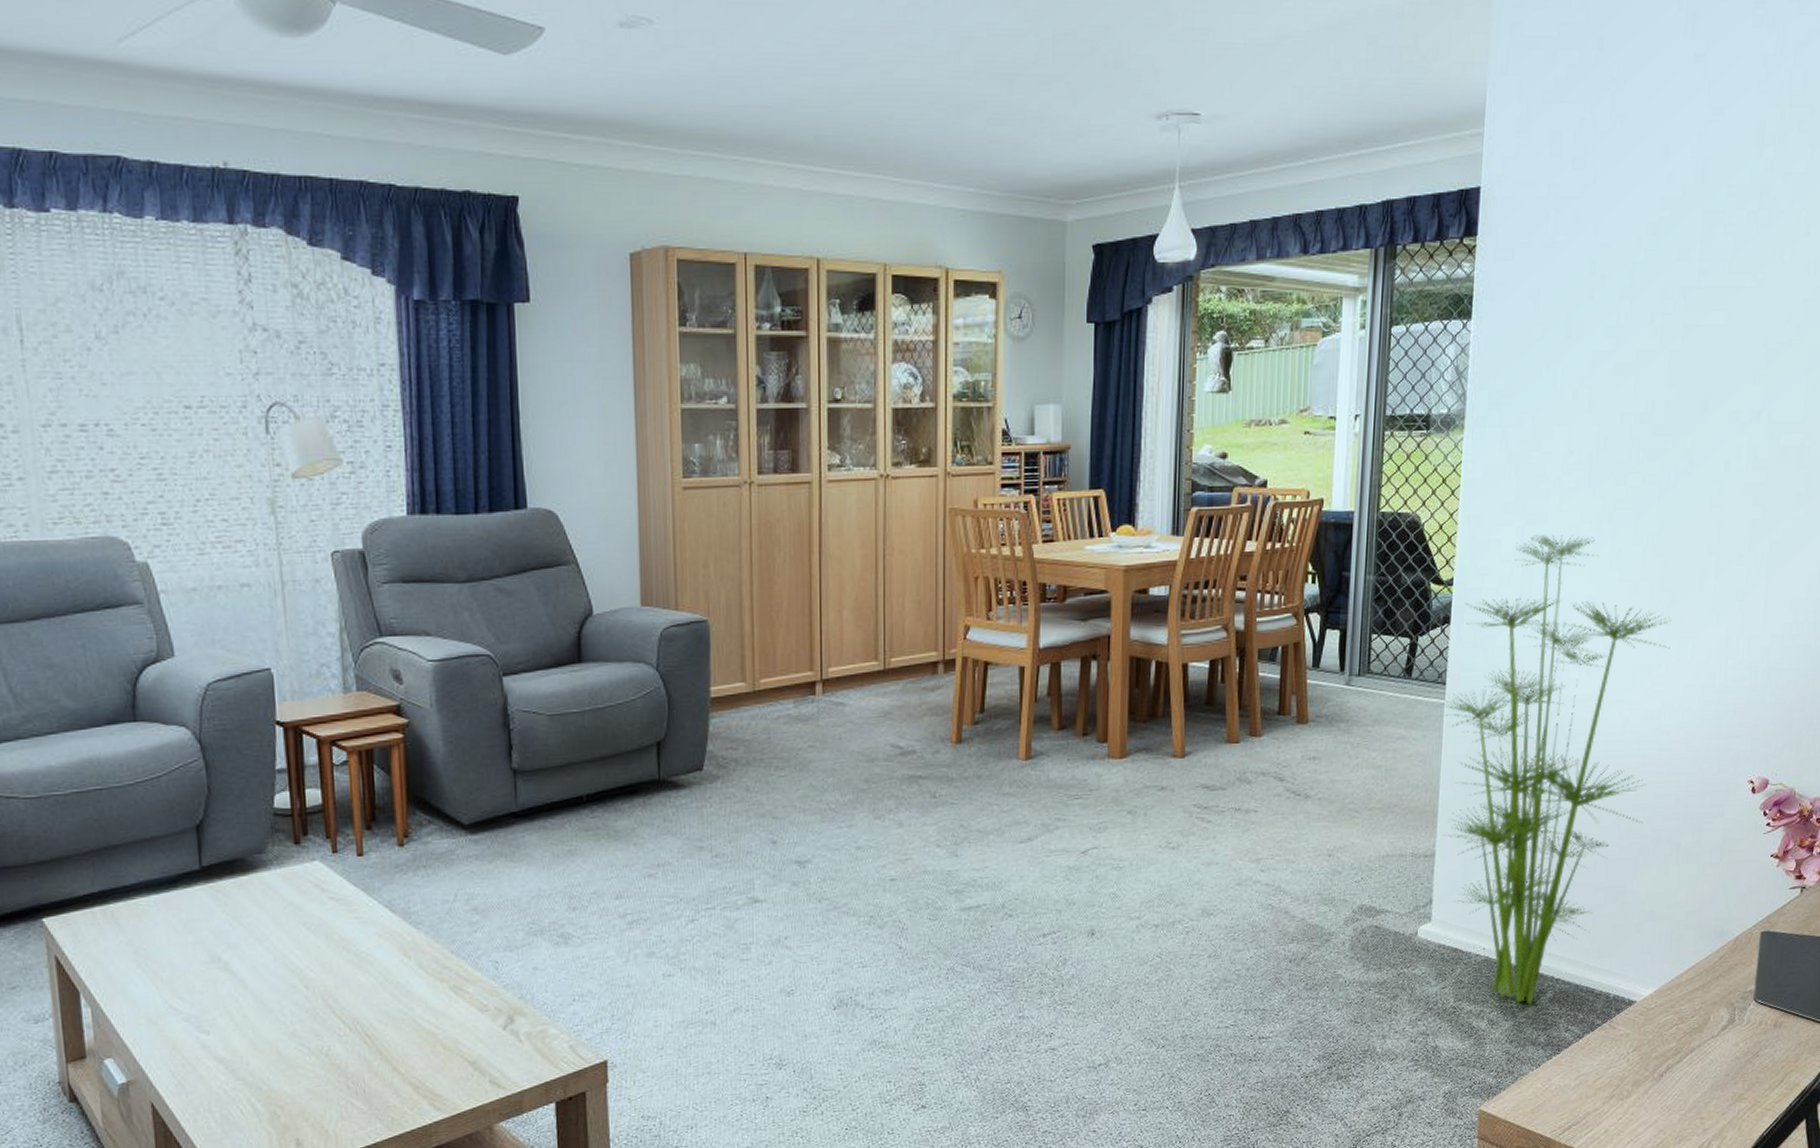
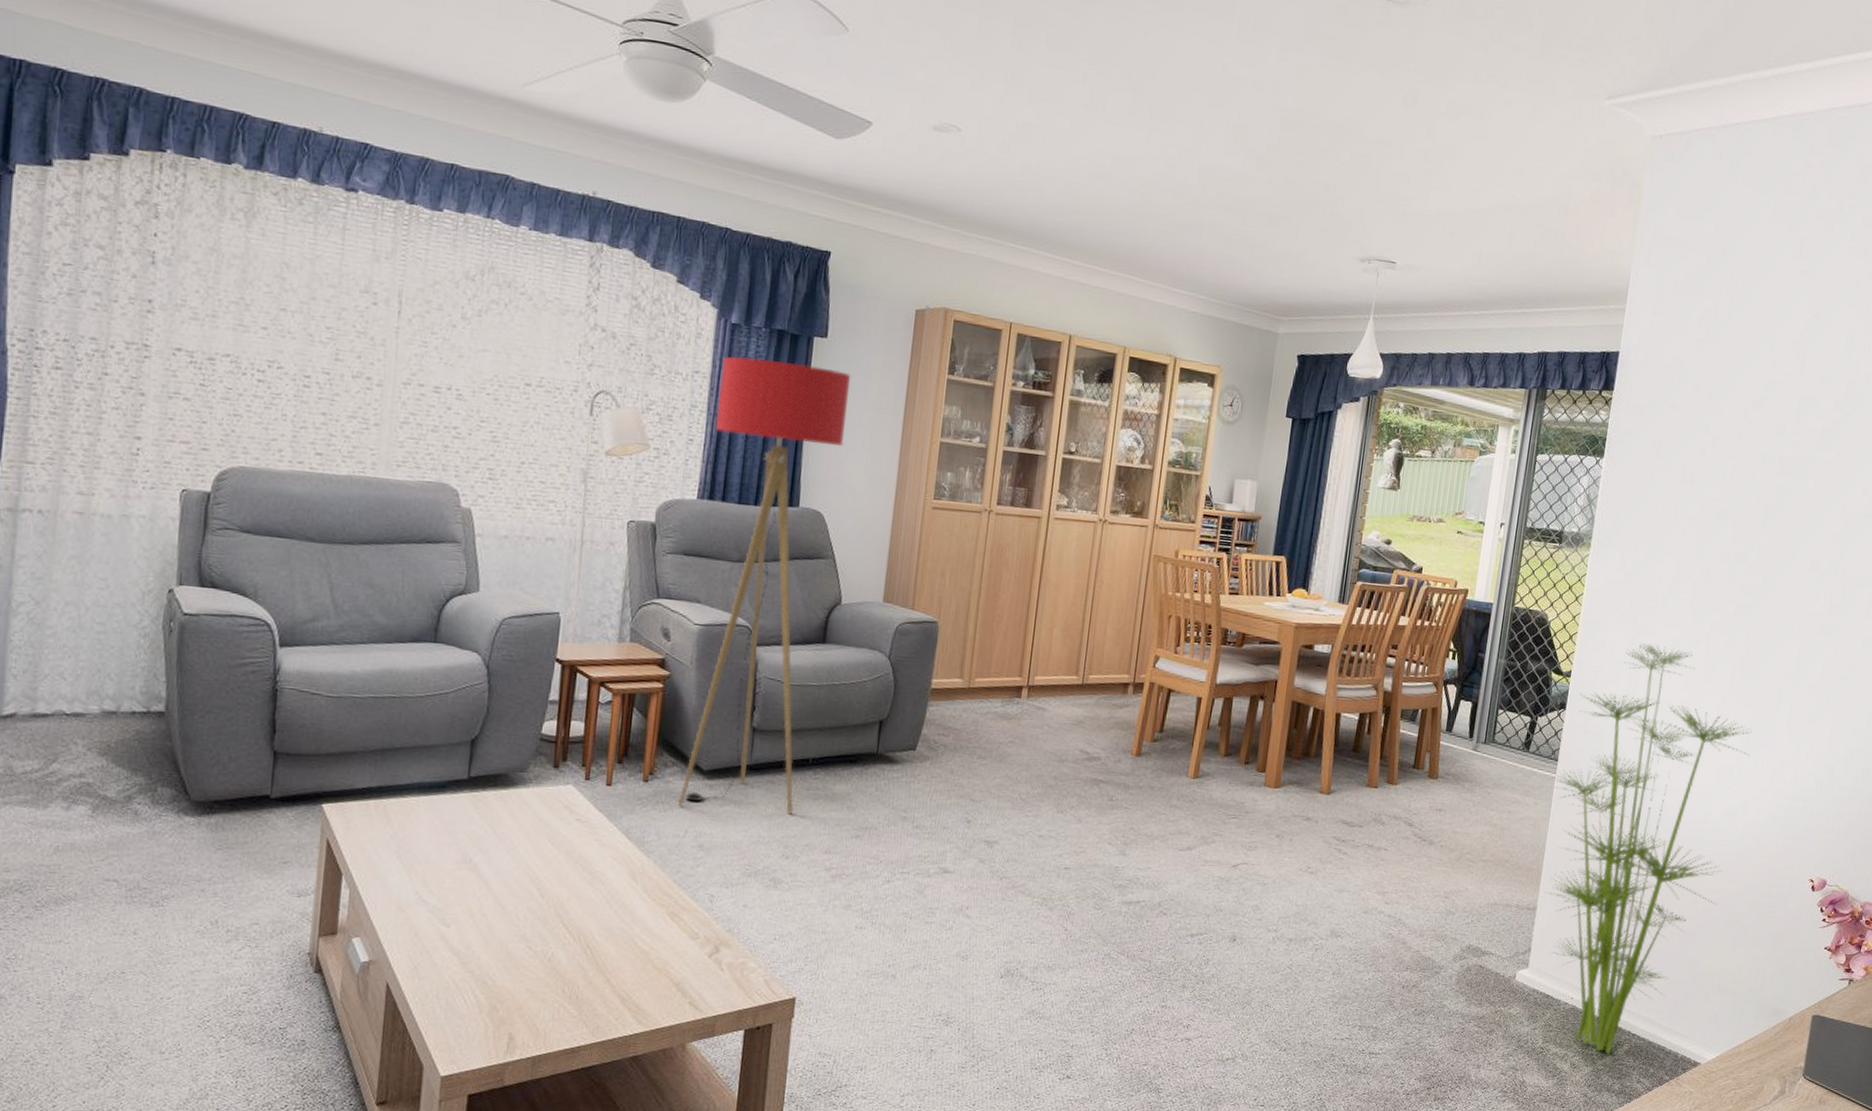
floor lamp: none [411,337,573,869] -> present [677,356,852,815]

